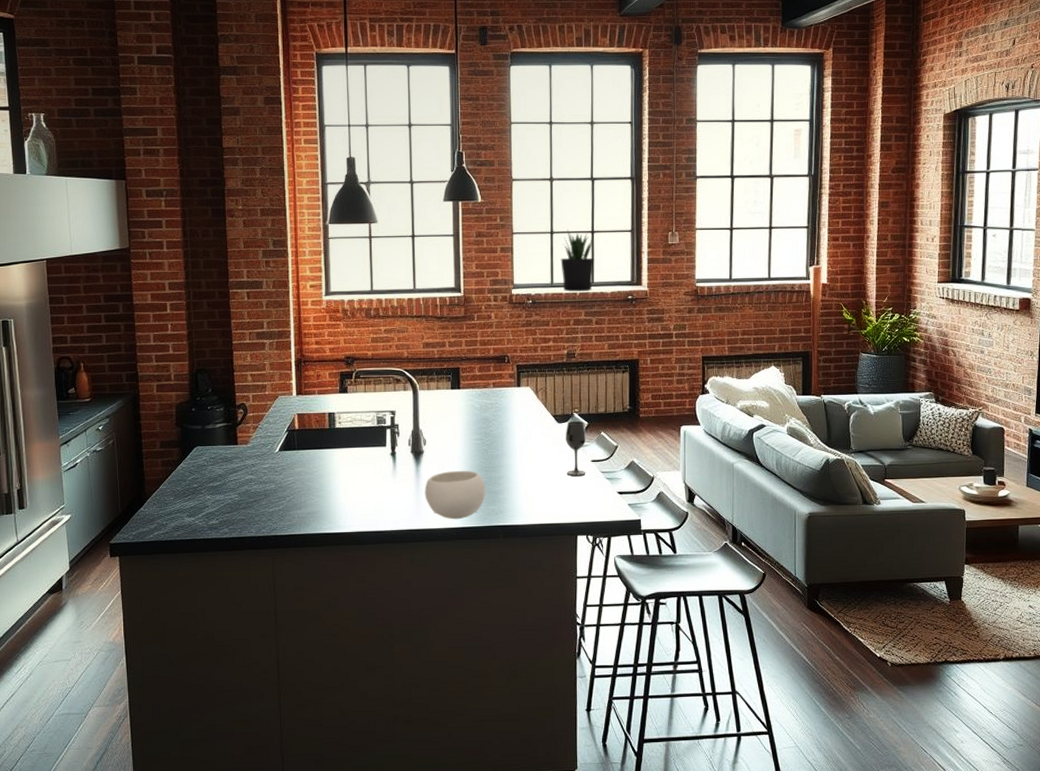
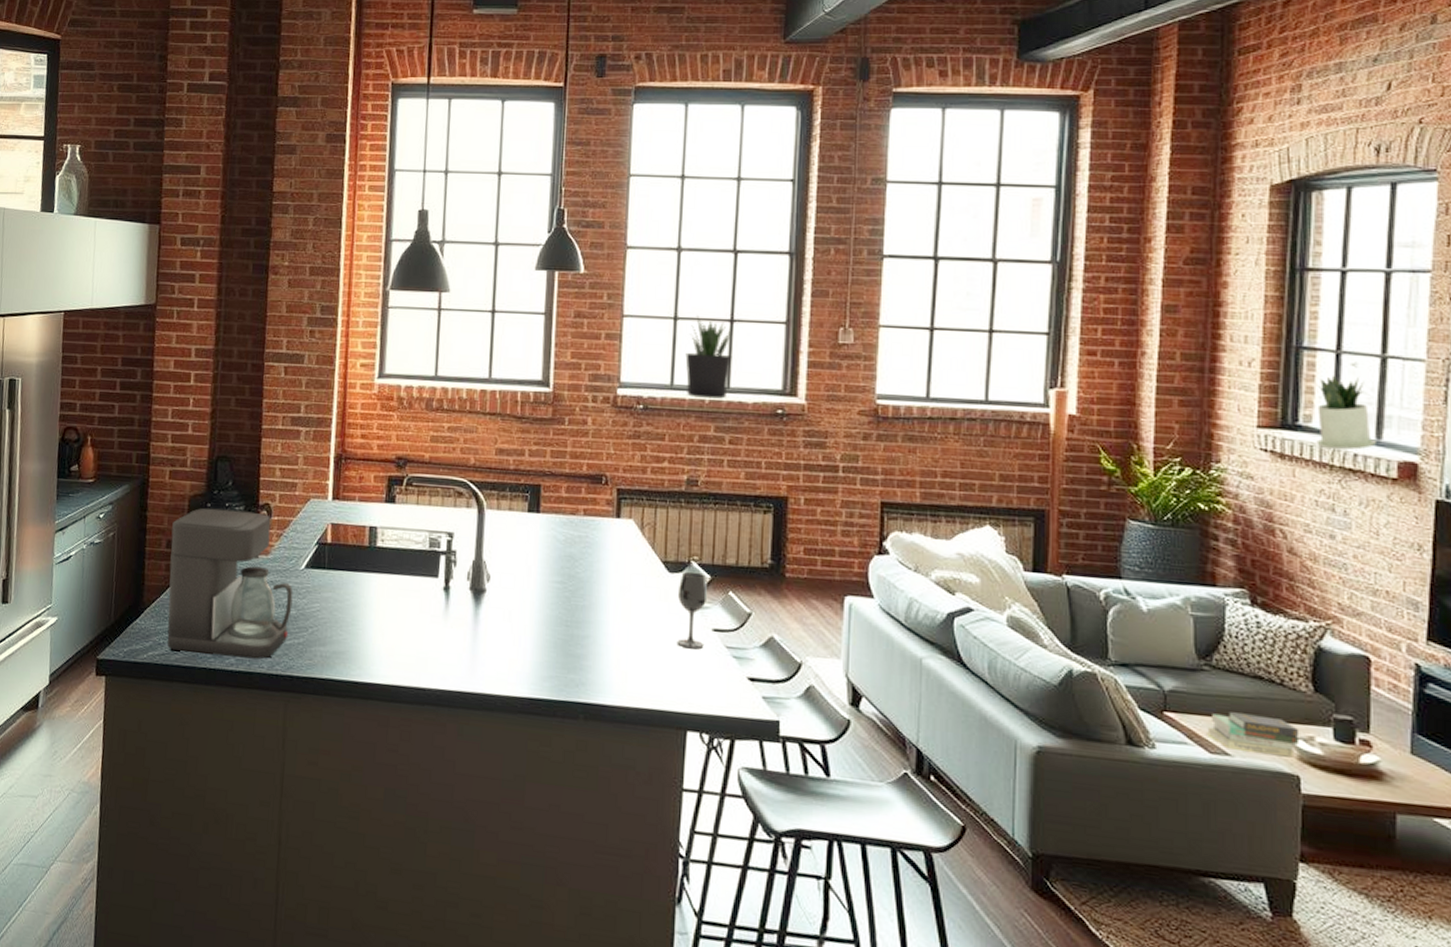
coffee maker: none [164,411,271,529] -> present [167,508,293,660]
bowl: present [425,470,485,520] -> none [483,620,564,687]
books: none [911,474,965,499] -> present [1207,712,1300,758]
planter: none [973,243,1007,294] -> present [1316,375,1376,450]

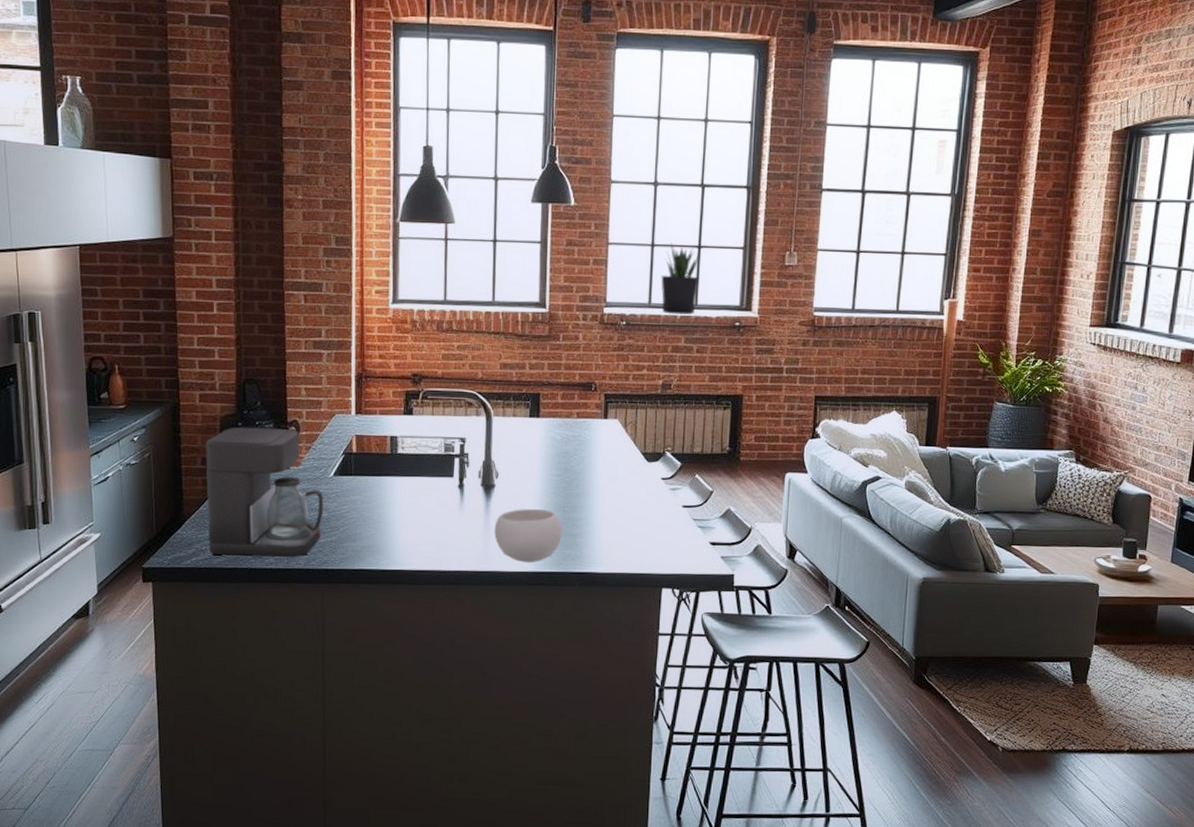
bowl: none [483,620,564,687] -> present [494,508,562,563]
wine glass: present [677,571,708,649] -> none [654,460,679,523]
books: present [1207,712,1300,758] -> none [1040,542,1101,572]
planter: present [1316,375,1376,450] -> none [1129,284,1168,342]

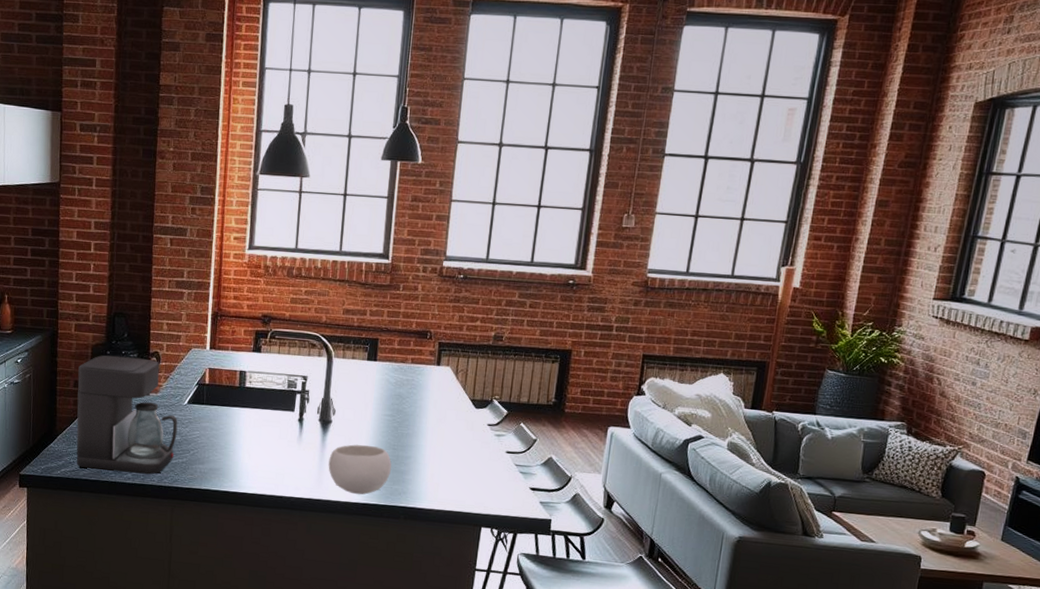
planter: present [661,242,699,315] -> none [499,201,538,271]

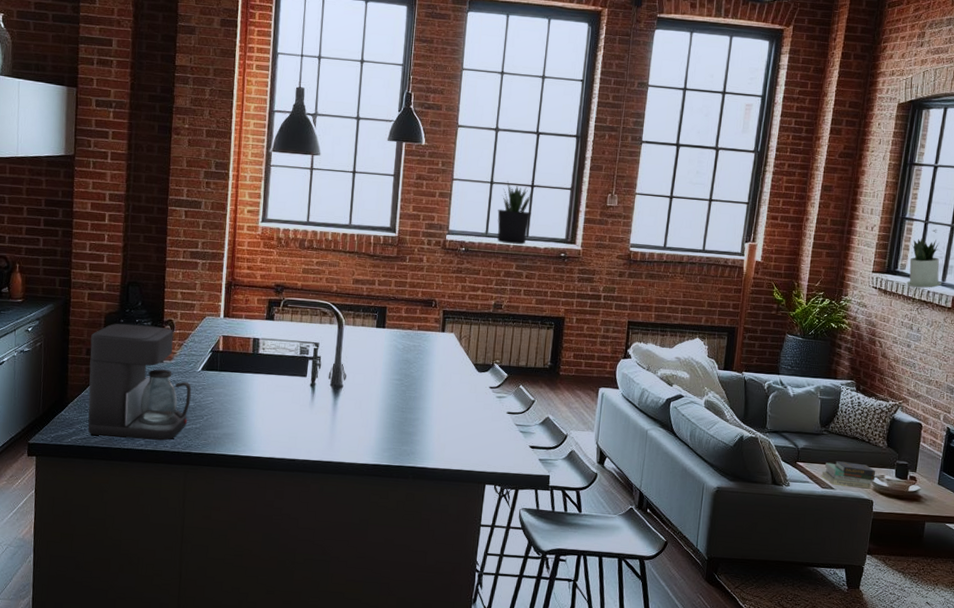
bowl: present [328,444,392,495] -> none [339,408,400,457]
planter: none [499,201,538,271] -> present [497,181,532,245]
books: none [861,512,927,544] -> present [821,461,876,489]
planter: none [975,259,1018,318] -> present [907,237,942,288]

